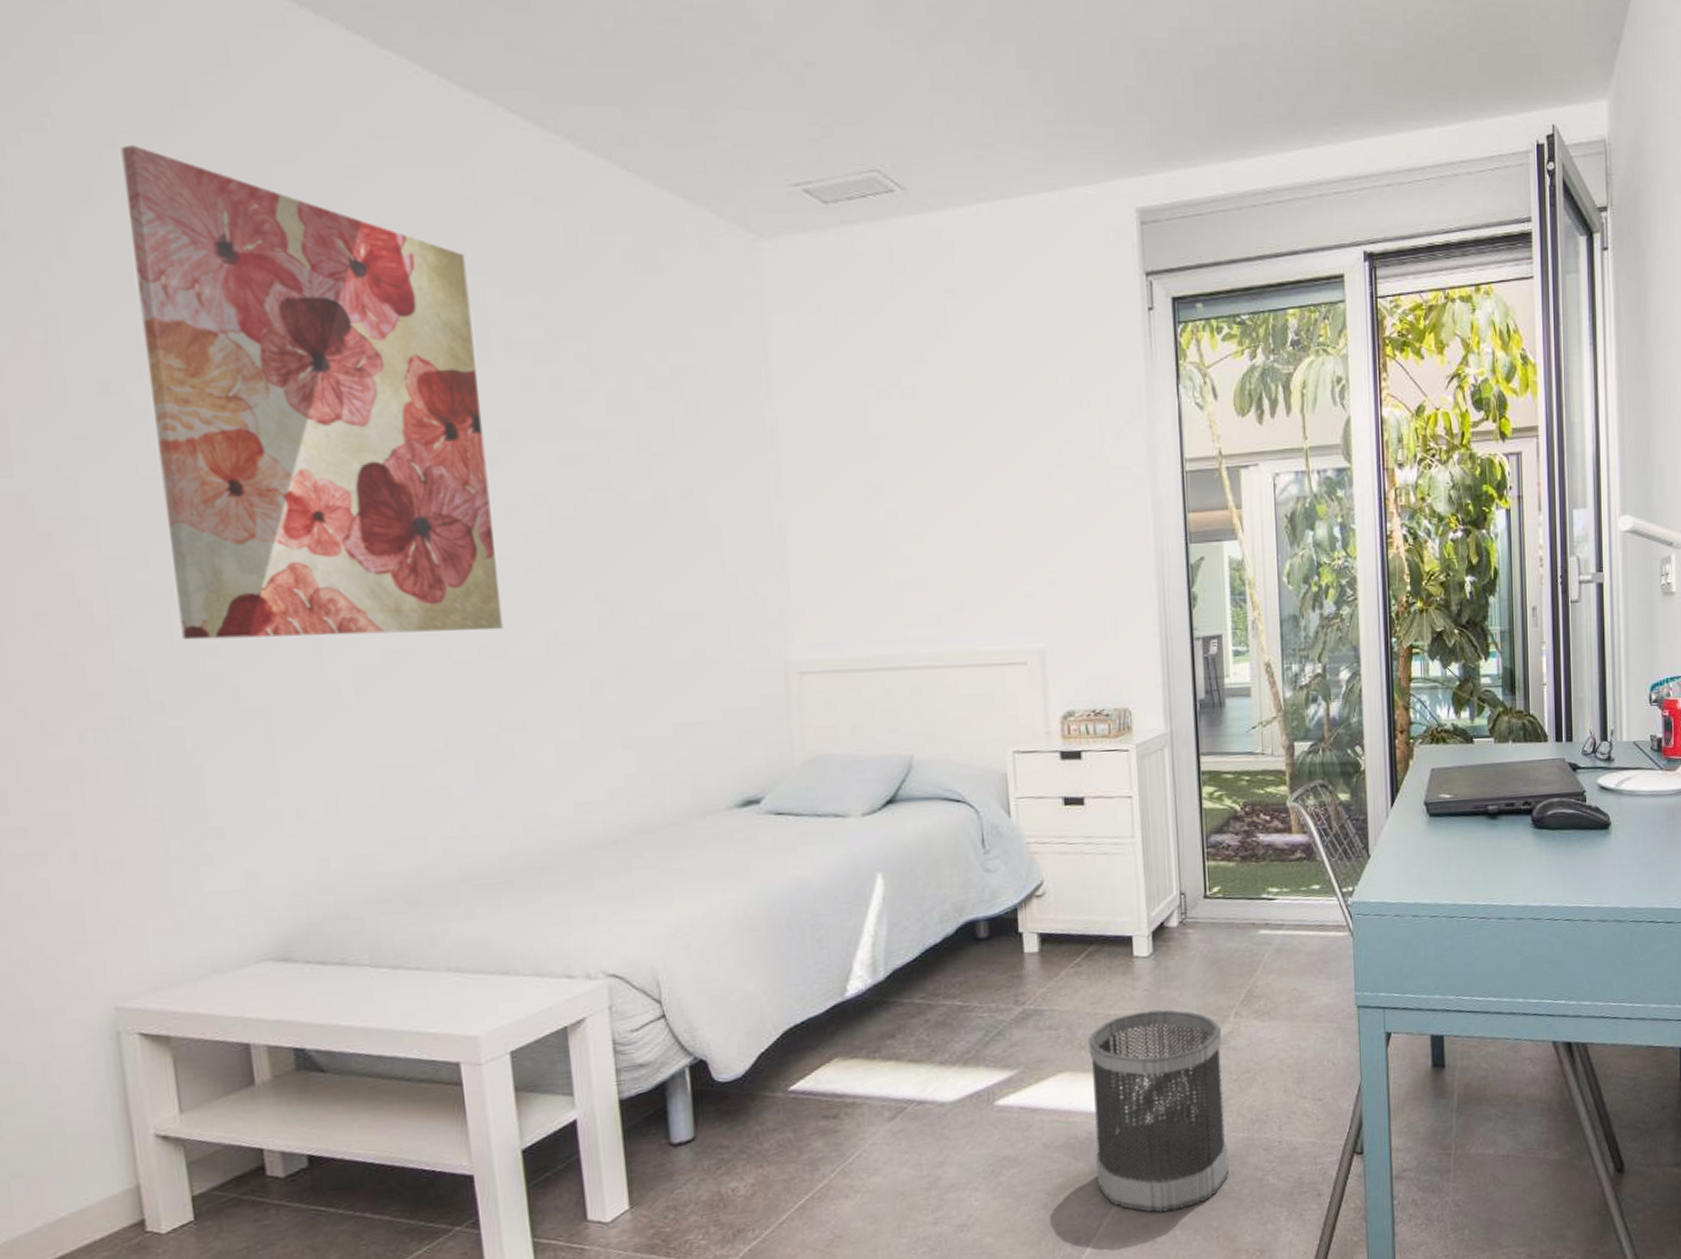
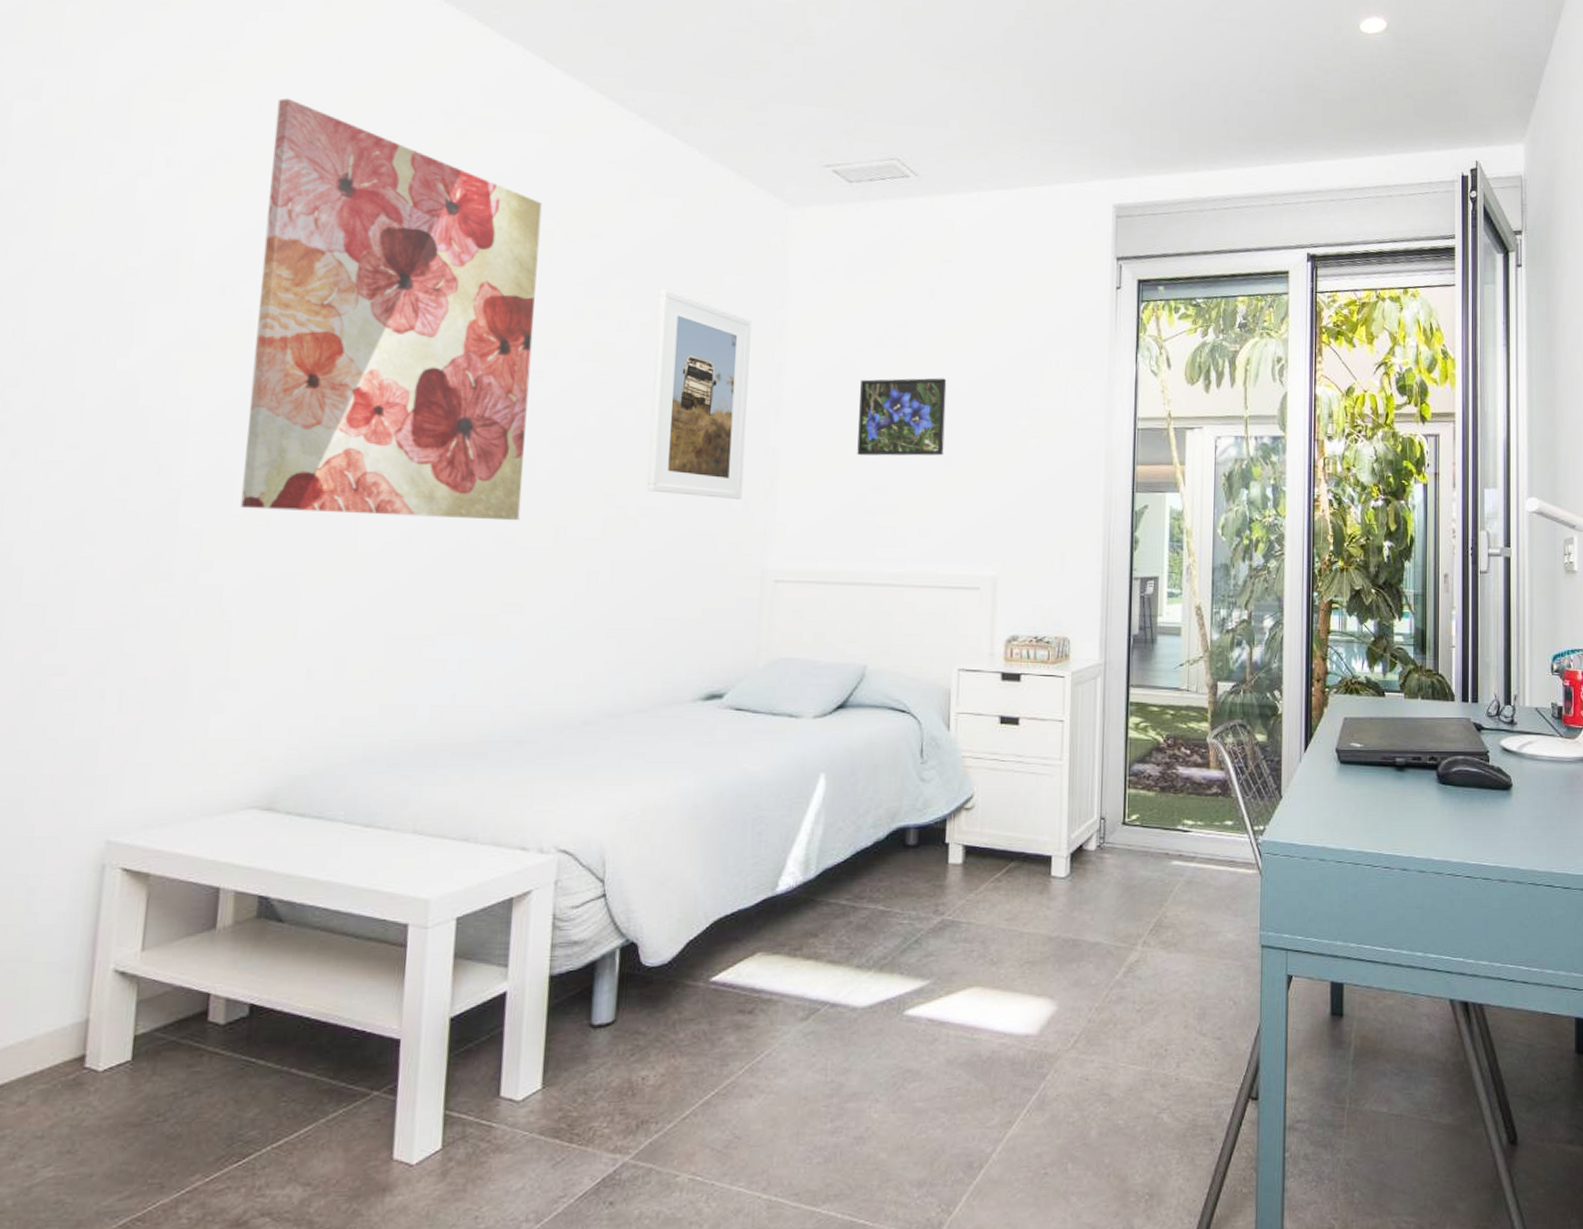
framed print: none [620,348,750,587] -> present [647,289,752,499]
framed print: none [866,430,971,526] -> present [857,378,947,456]
wastebasket: present [1088,1009,1229,1213] -> none [995,931,1128,1143]

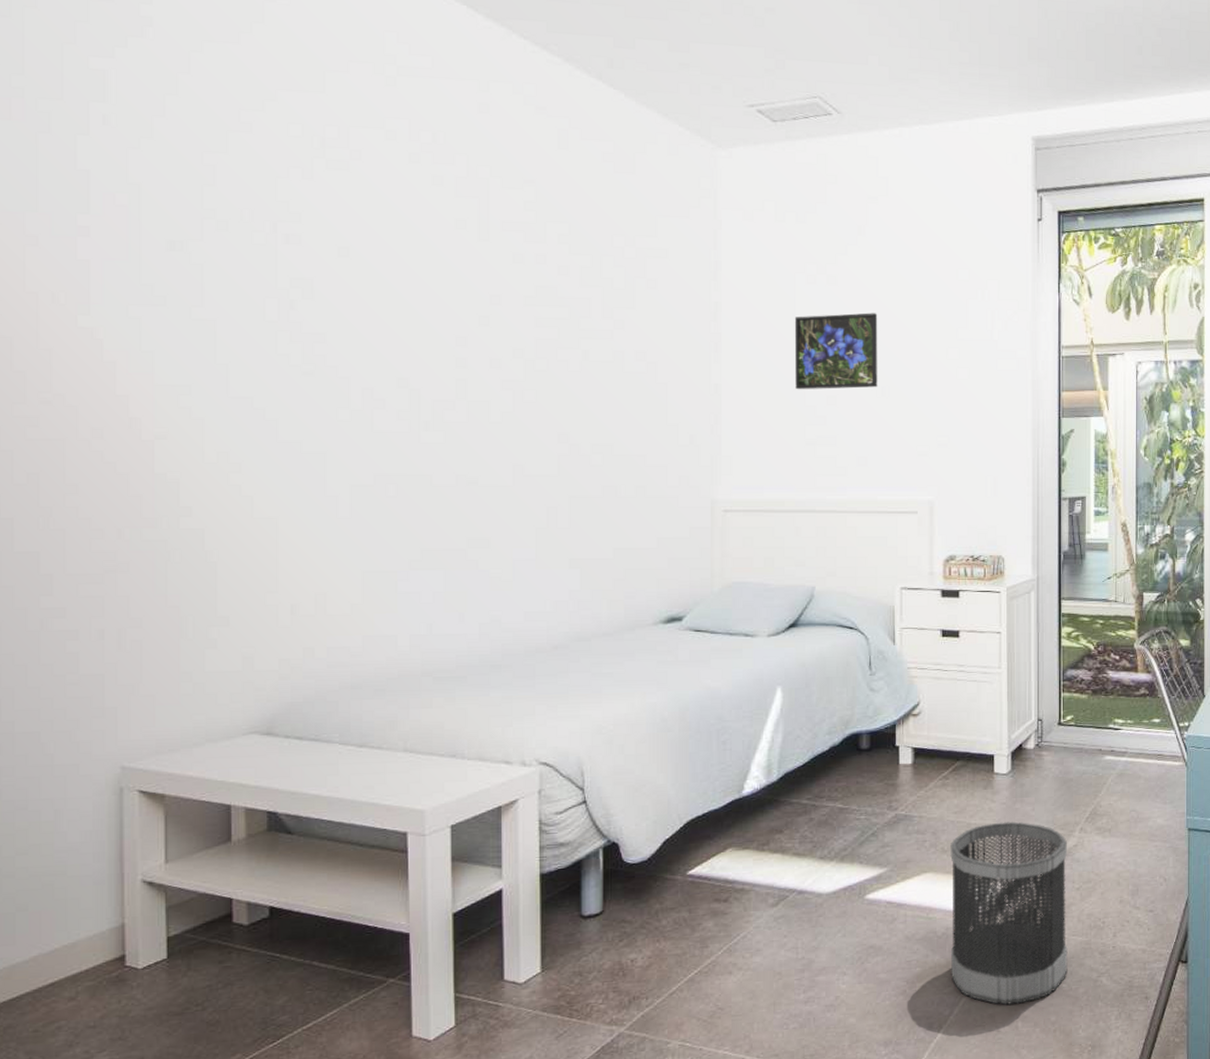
wall art: present [240,98,542,521] -> none [206,51,478,461]
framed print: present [647,289,752,499] -> none [595,233,688,434]
wastebasket: none [995,931,1128,1143] -> present [950,821,1068,1005]

